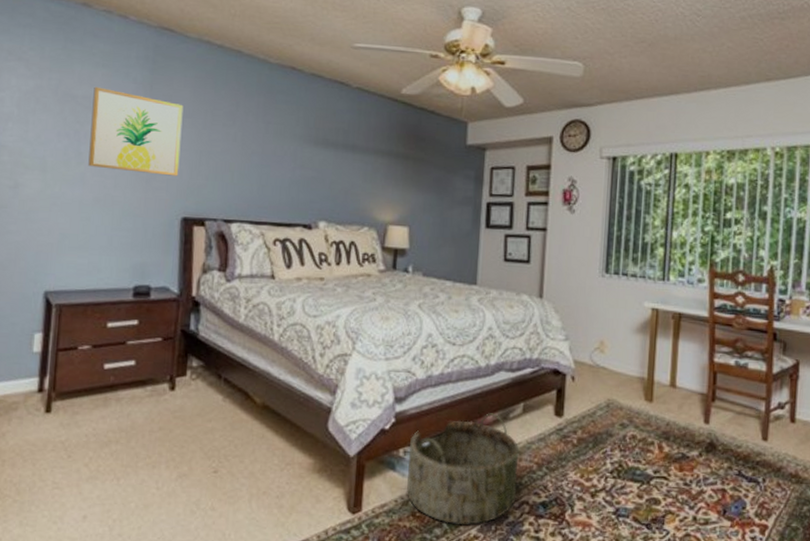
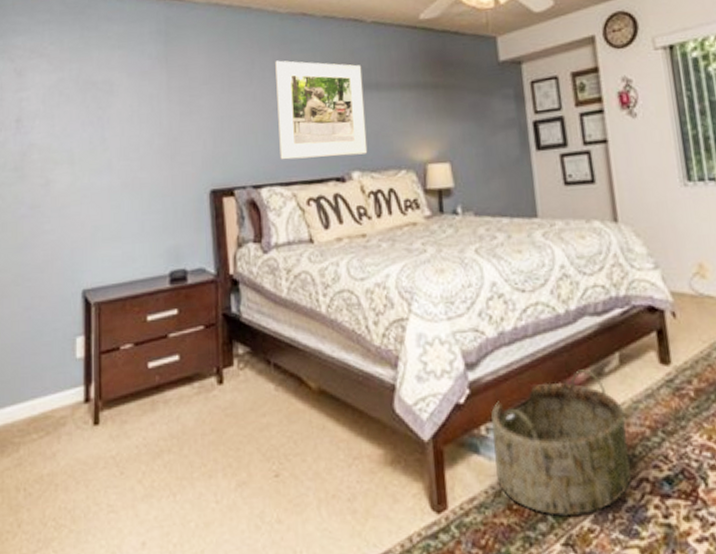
wall art: present [88,86,184,176] -> none [112,69,202,152]
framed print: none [253,107,341,207] -> present [275,60,368,160]

